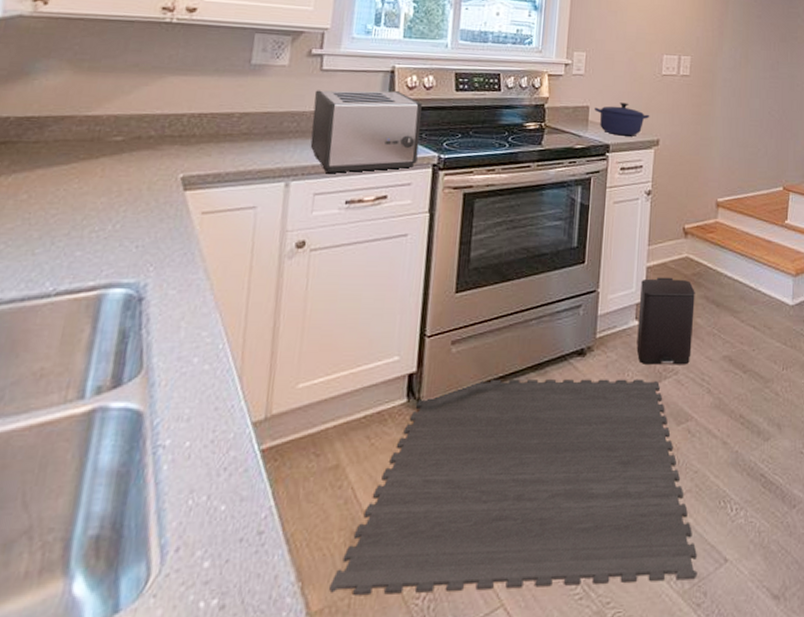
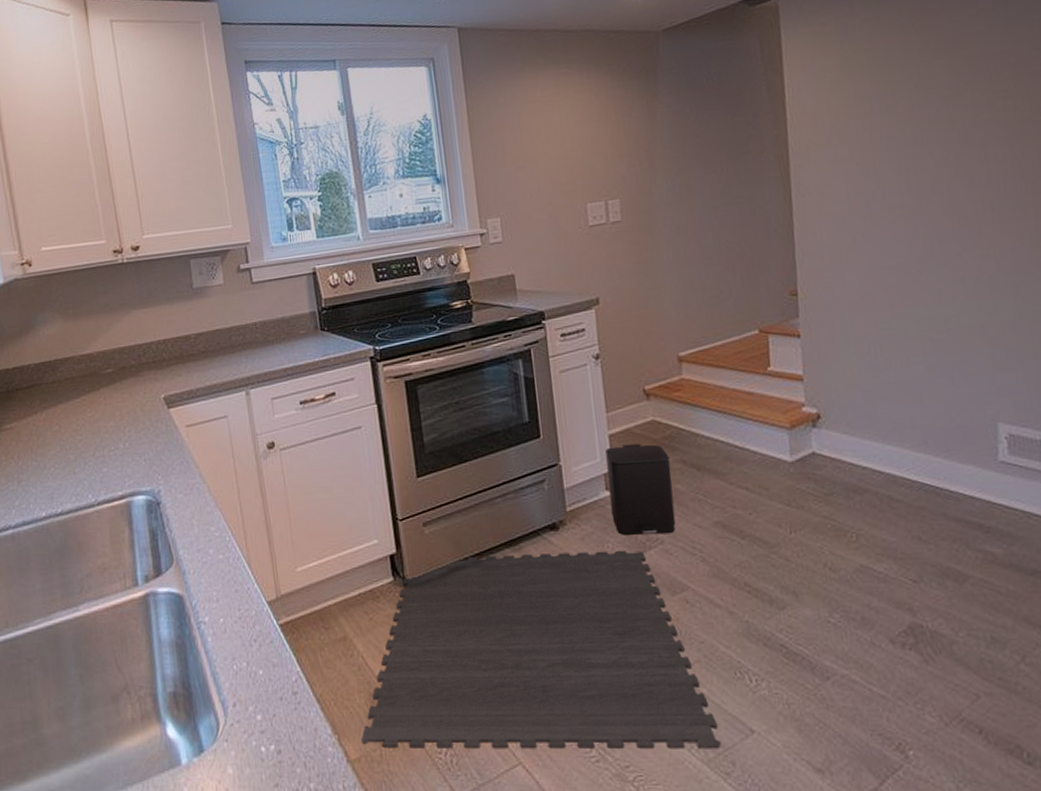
toaster: present [310,90,422,173] -> none [251,291,355,378]
cooking pot: present [595,102,650,136] -> none [521,263,584,301]

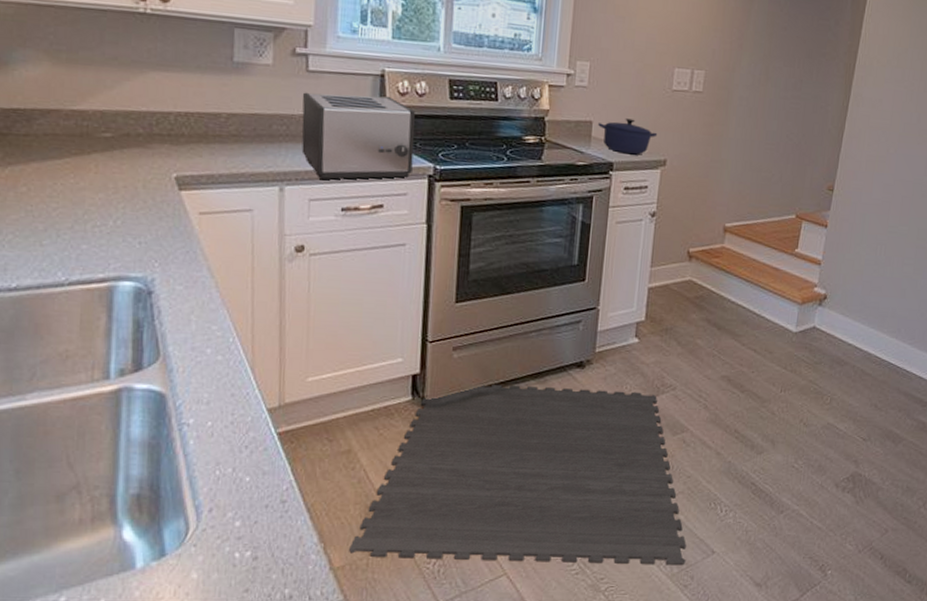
toaster: none [251,291,355,378] -> present [301,92,415,180]
cooking pot: none [521,263,584,301] -> present [598,118,658,155]
pedal bin: present [605,443,676,535] -> none [635,298,697,381]

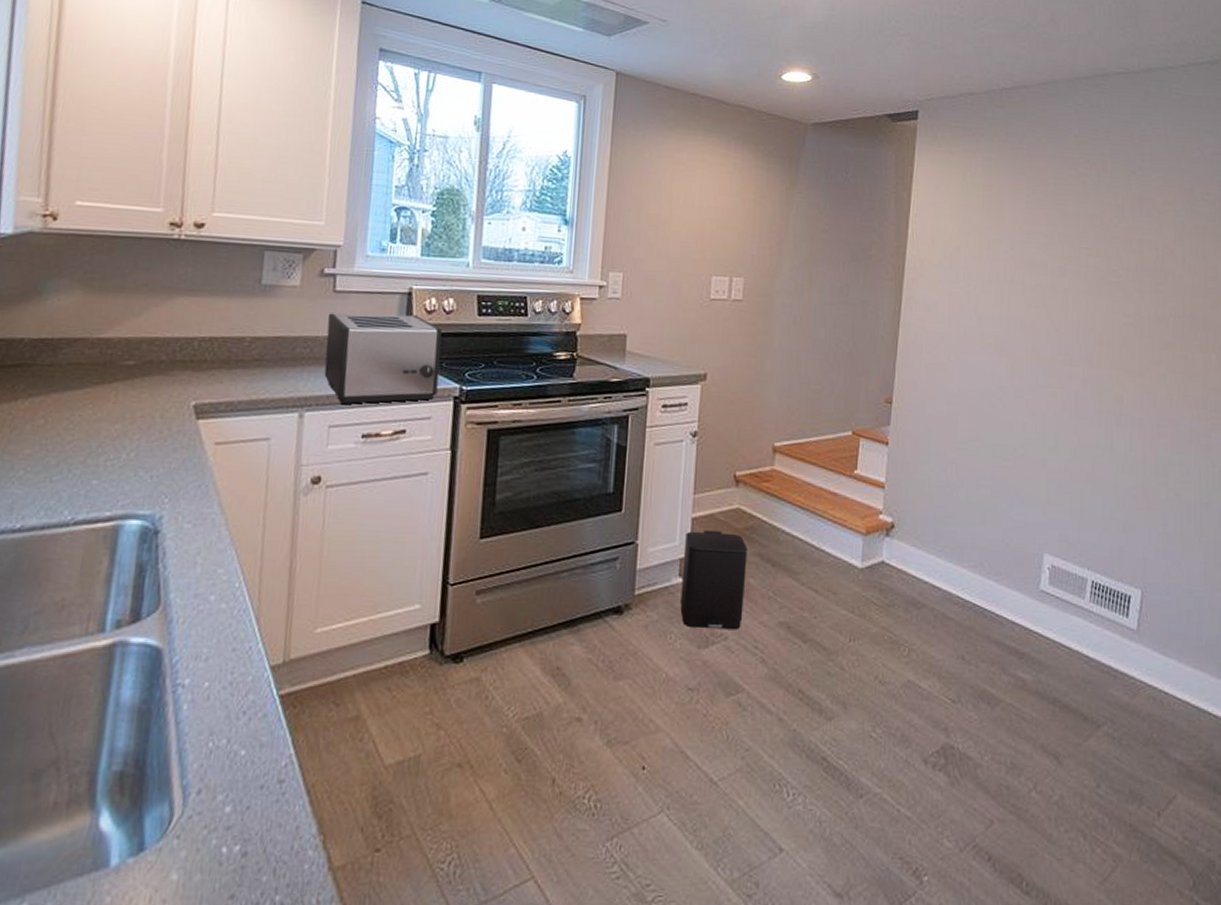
floor mat: present [349,383,686,566] -> none [352,633,749,868]
cooking pot: present [598,118,658,155] -> none [633,330,696,369]
pedal bin: none [635,298,697,381] -> present [680,530,748,629]

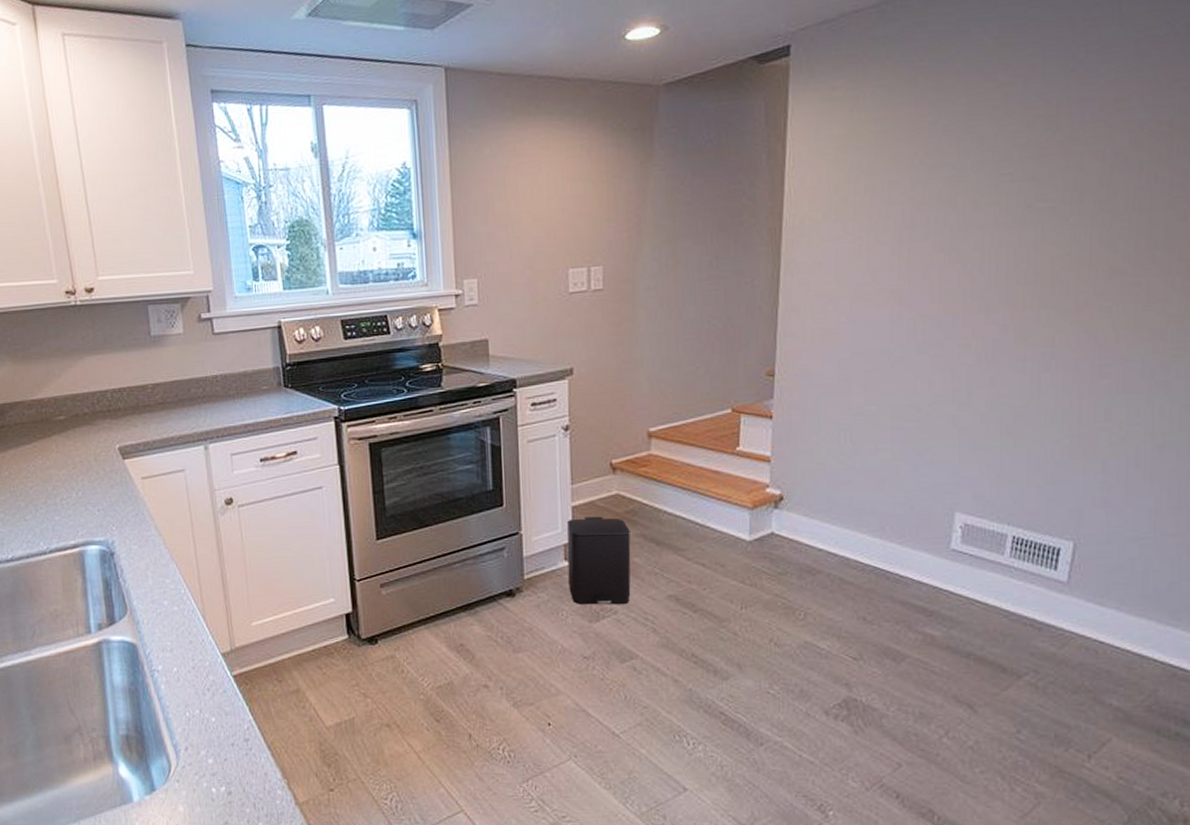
toaster: present [324,313,442,404] -> none [212,347,319,433]

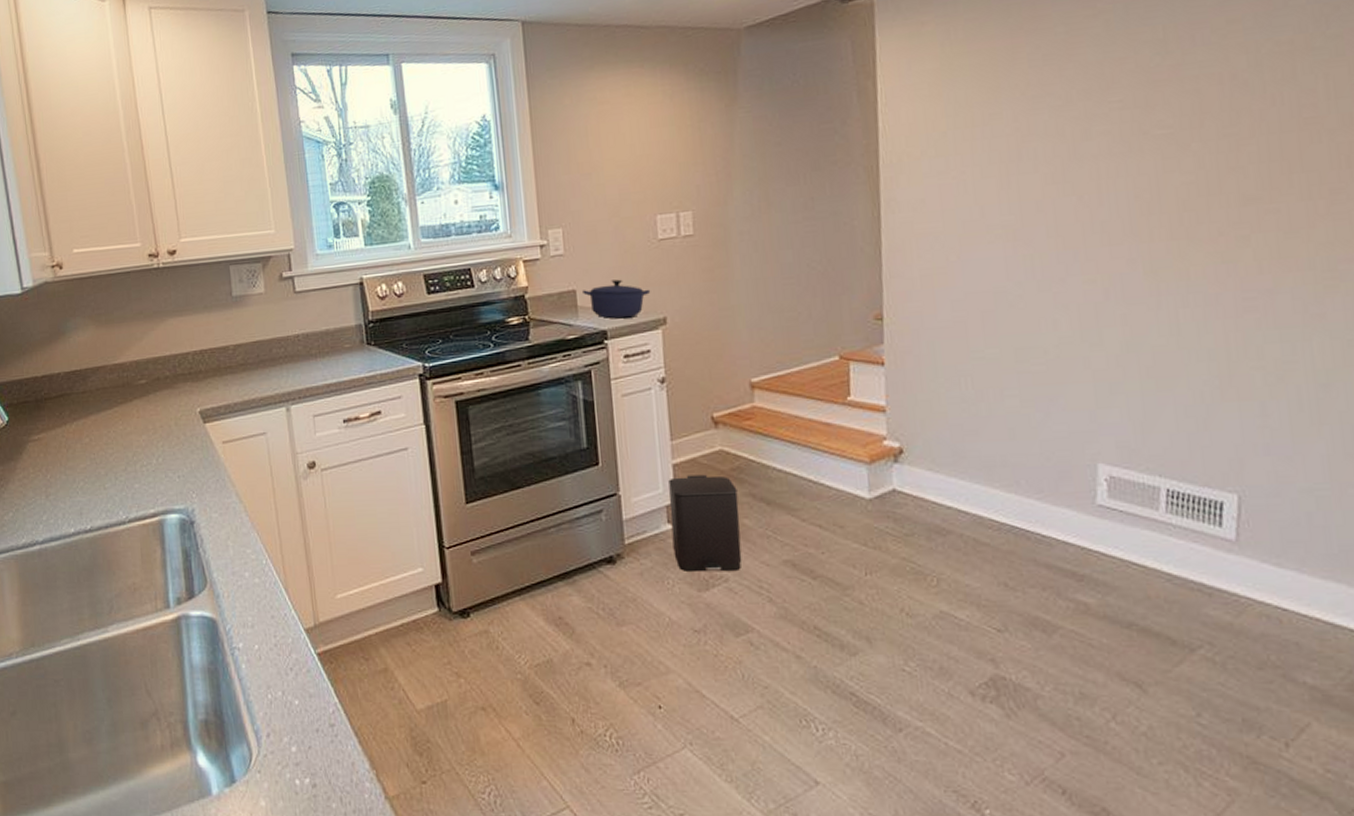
cooking pot: none [495,330,560,368] -> present [583,279,651,319]

